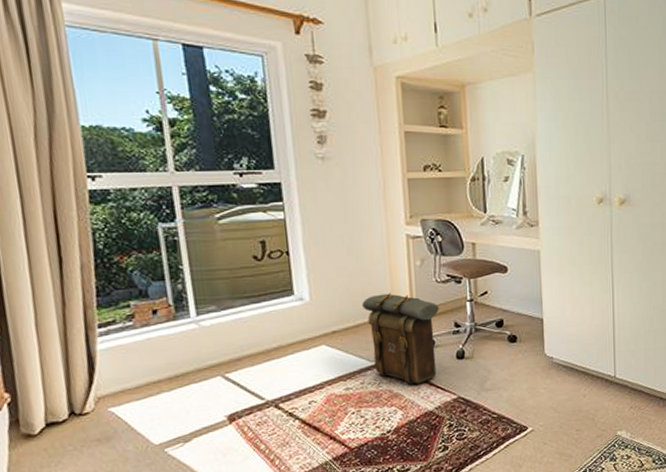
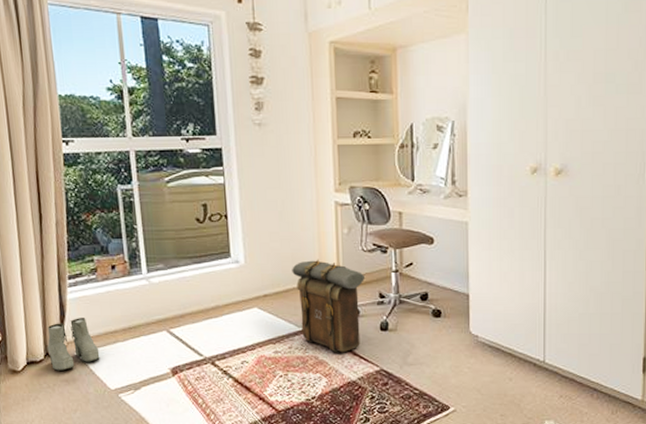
boots: none [71,369,140,430] -> present [47,318,100,371]

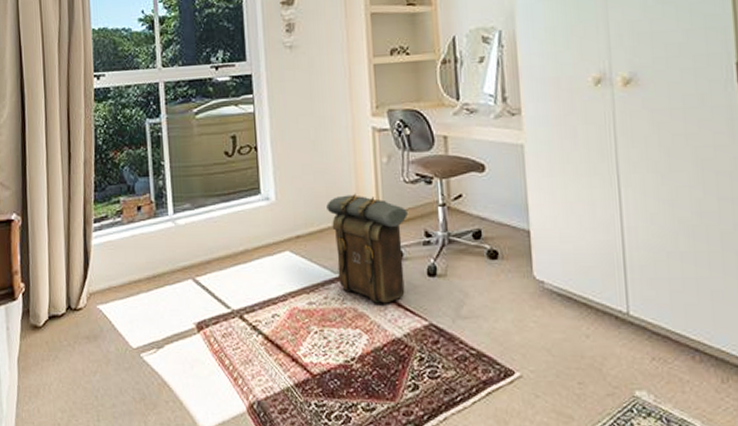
boots: present [47,318,100,371] -> none [69,265,123,326]

